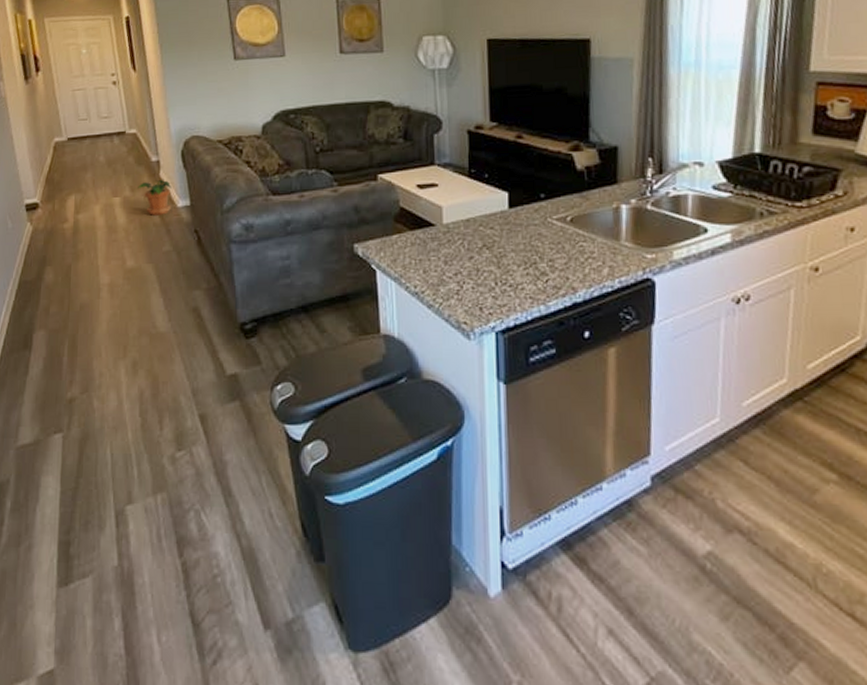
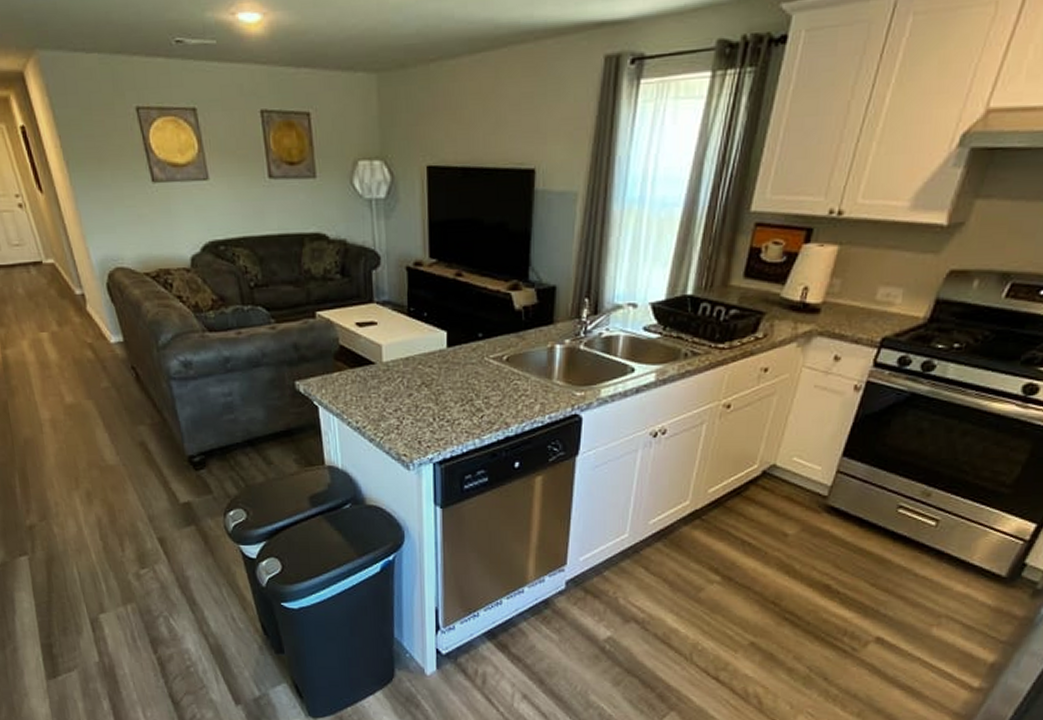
potted plant: present [138,179,172,216] -> none [65,313,104,352]

